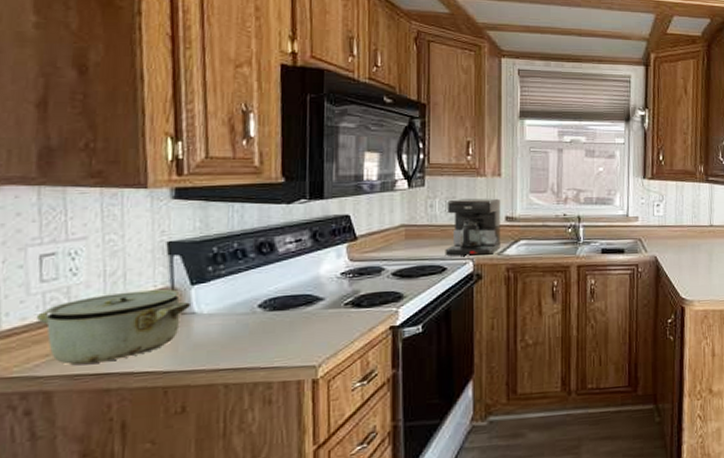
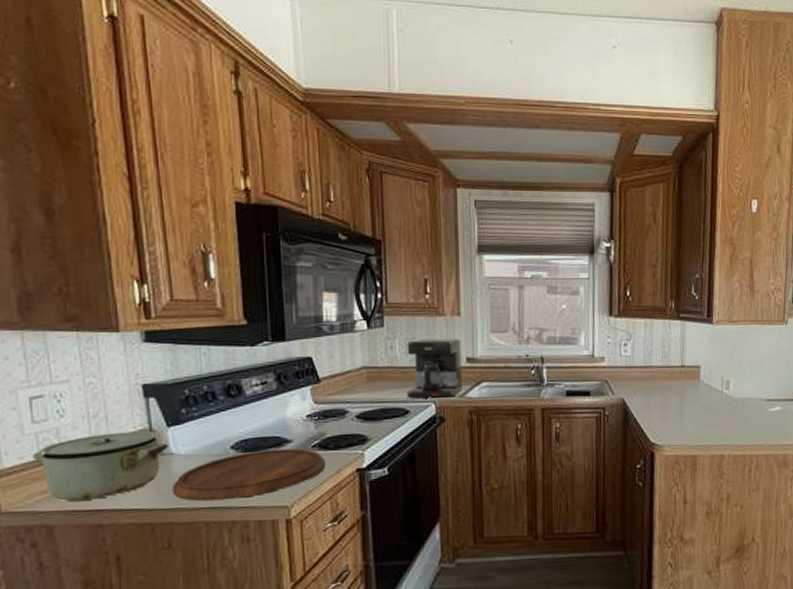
cutting board: none [191,306,358,363] -> present [172,448,326,502]

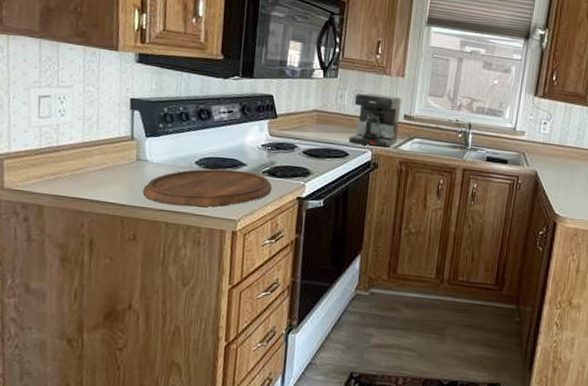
cooking pot: present [32,431,168,501] -> none [34,135,145,190]

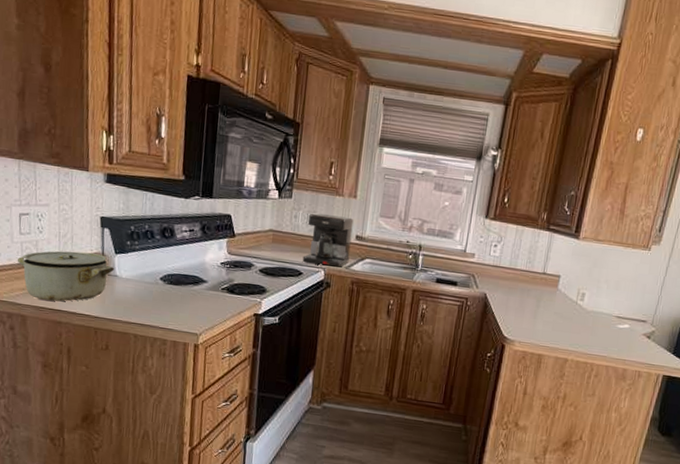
cooking pot: none [34,135,145,190] -> present [17,251,114,302]
cutting board: present [142,169,272,208] -> none [113,285,231,321]

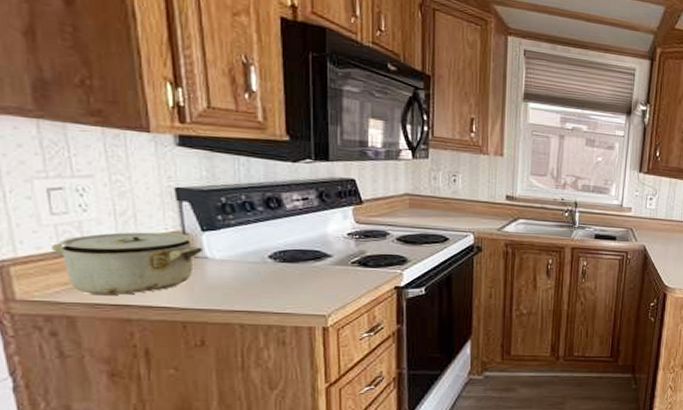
coffee maker: present [302,213,354,268] -> none [447,173,502,231]

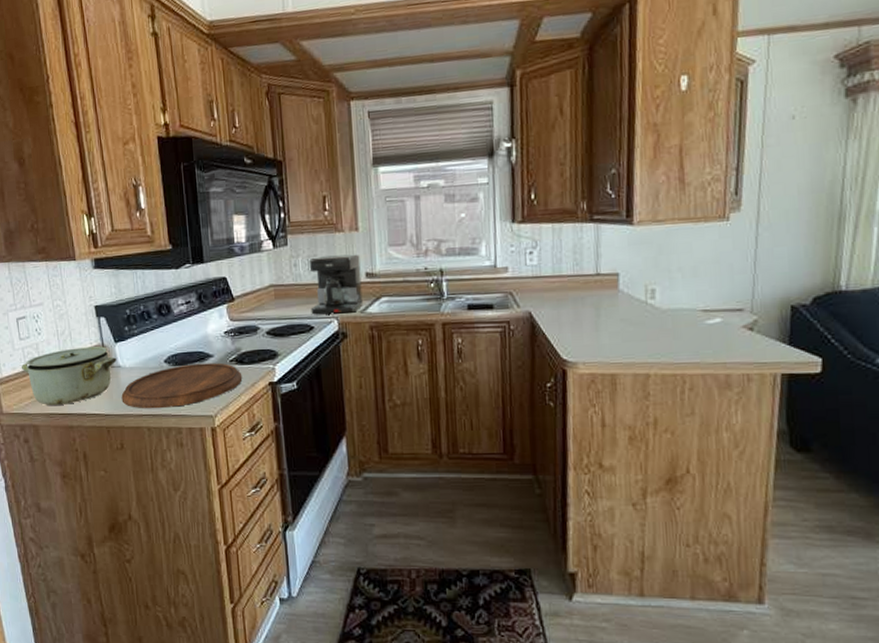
cutting board: none [206,262,365,306] -> present [121,363,243,409]
coffee maker: none [447,173,502,231] -> present [309,254,363,315]

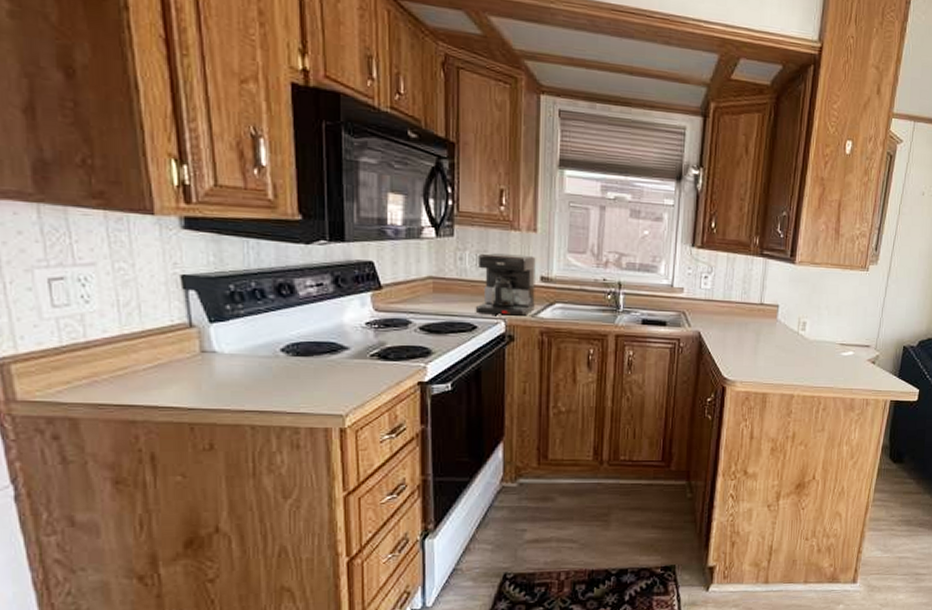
cooking pot: present [21,346,117,405] -> none [52,324,210,394]
cutting board: present [121,363,243,409] -> none [214,355,385,405]

